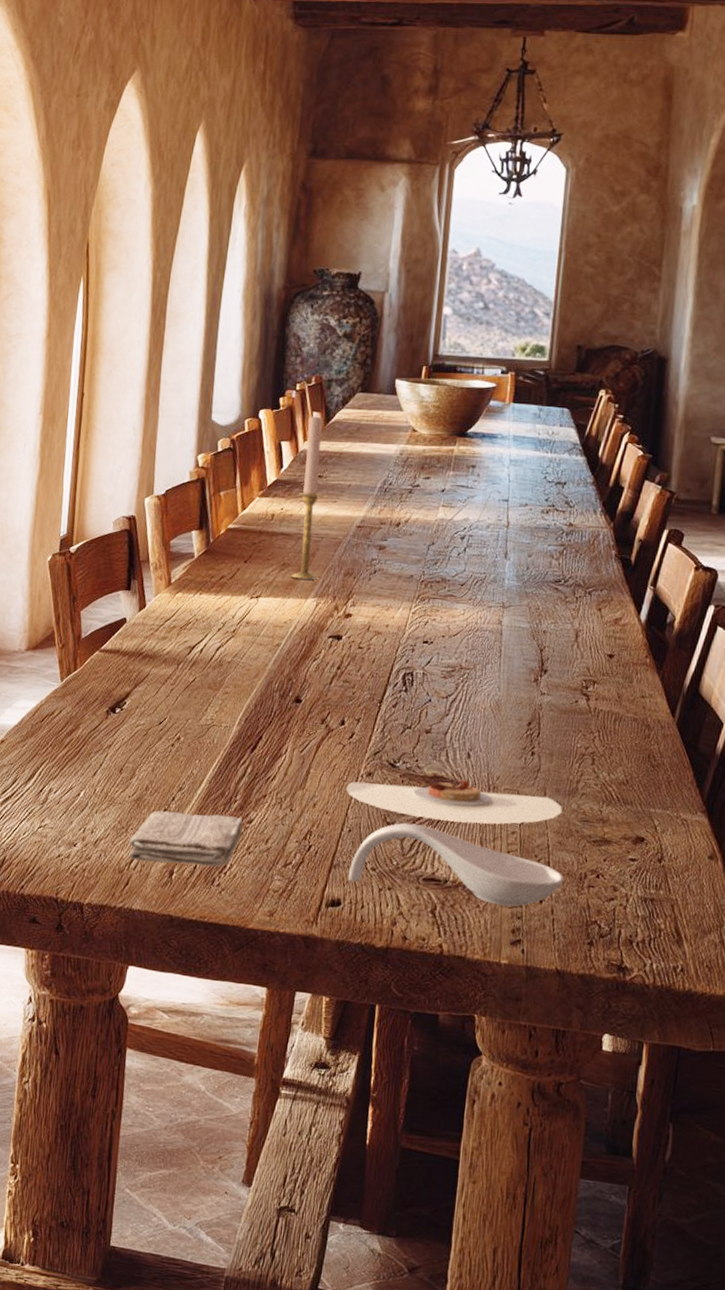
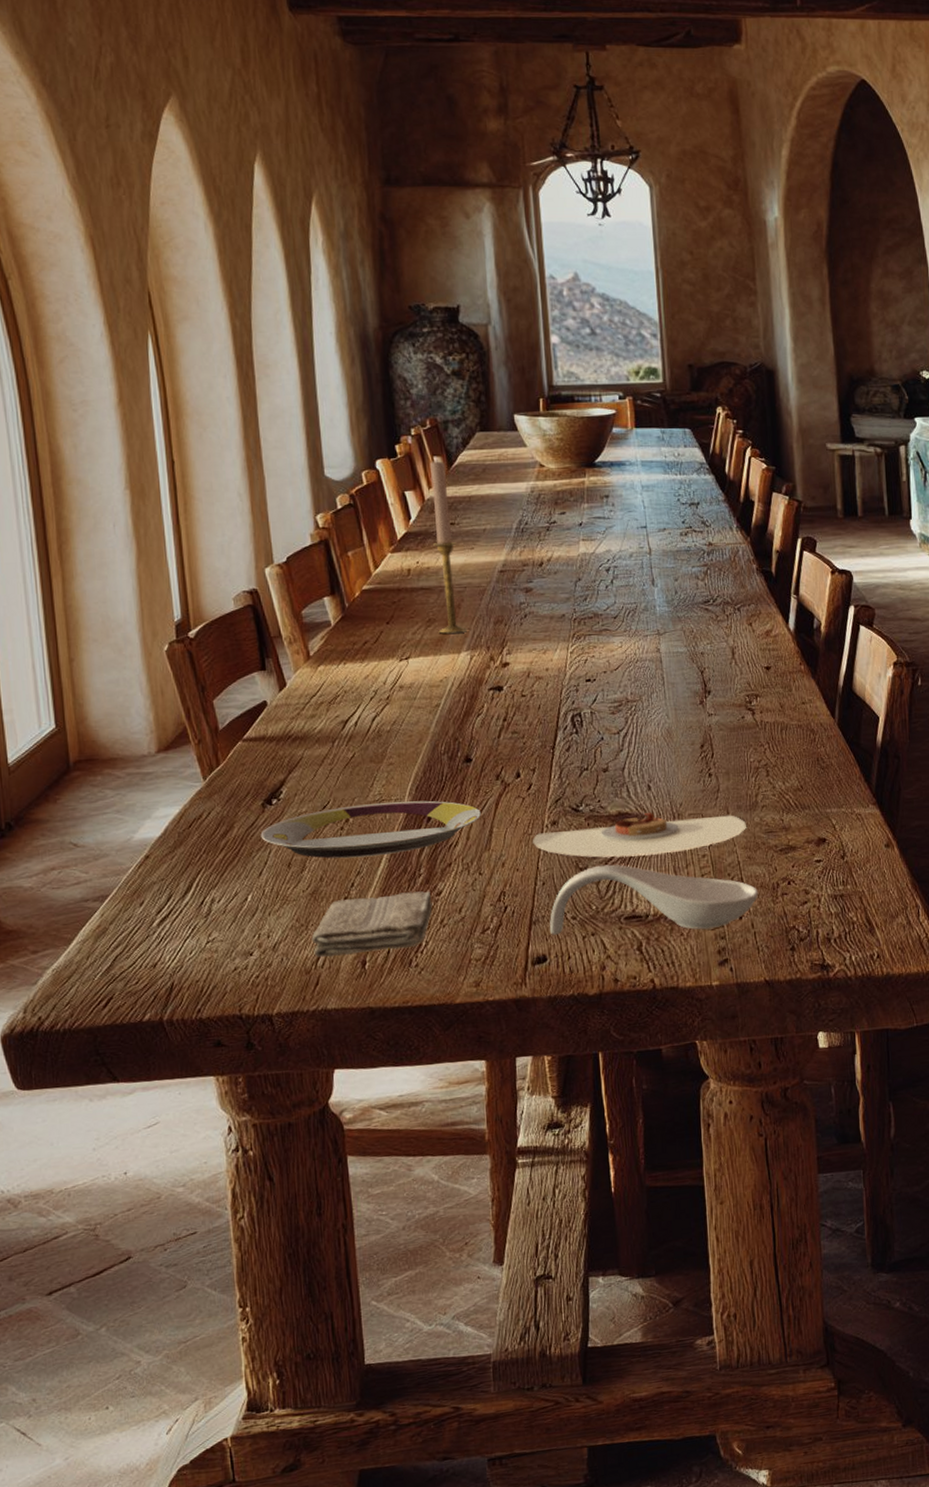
plate: none [100,725,302,777] -> present [260,800,481,859]

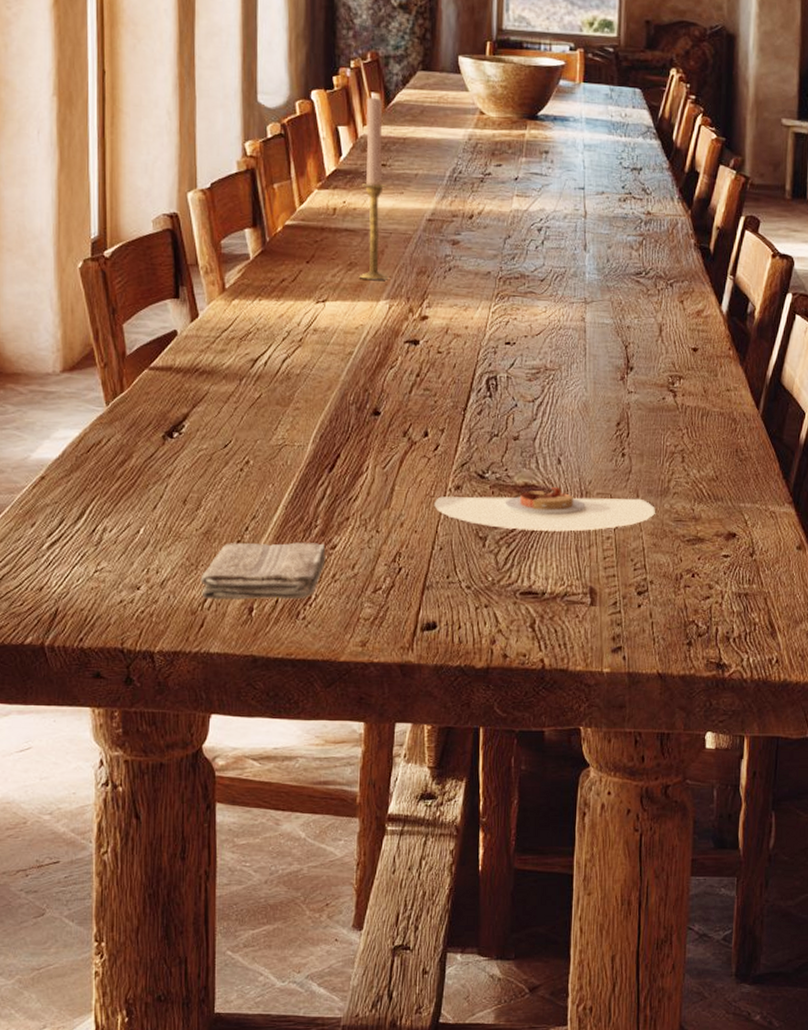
plate: present [260,800,481,859] -> none [158,447,384,502]
spoon rest: present [550,864,759,935] -> none [443,536,661,614]

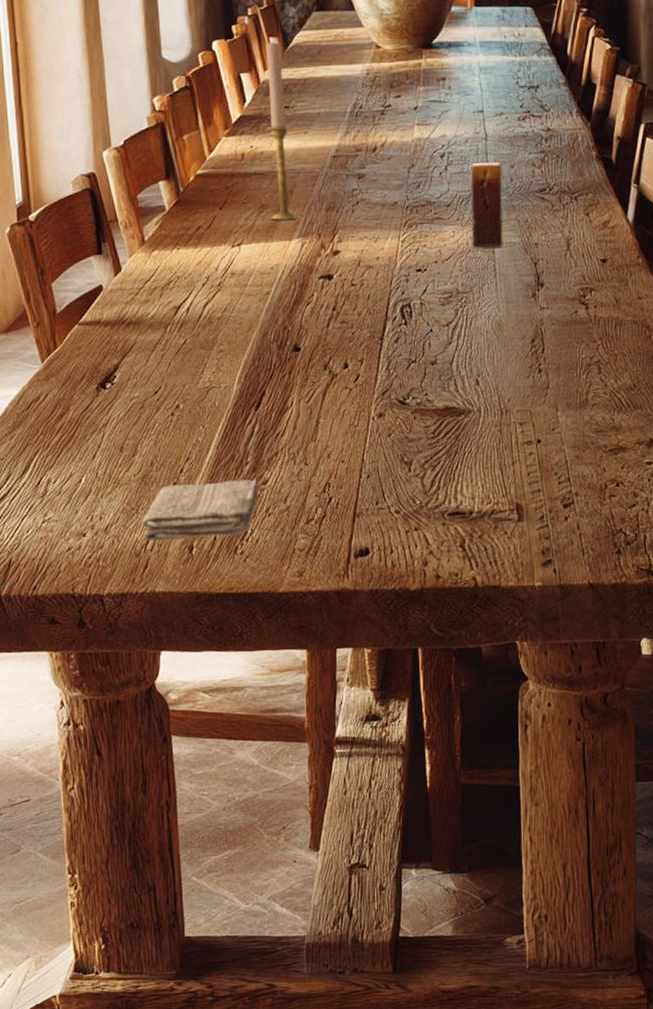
plate: present [434,486,655,532] -> none [359,407,575,452]
candle: none [563,239,600,327] -> present [470,161,503,248]

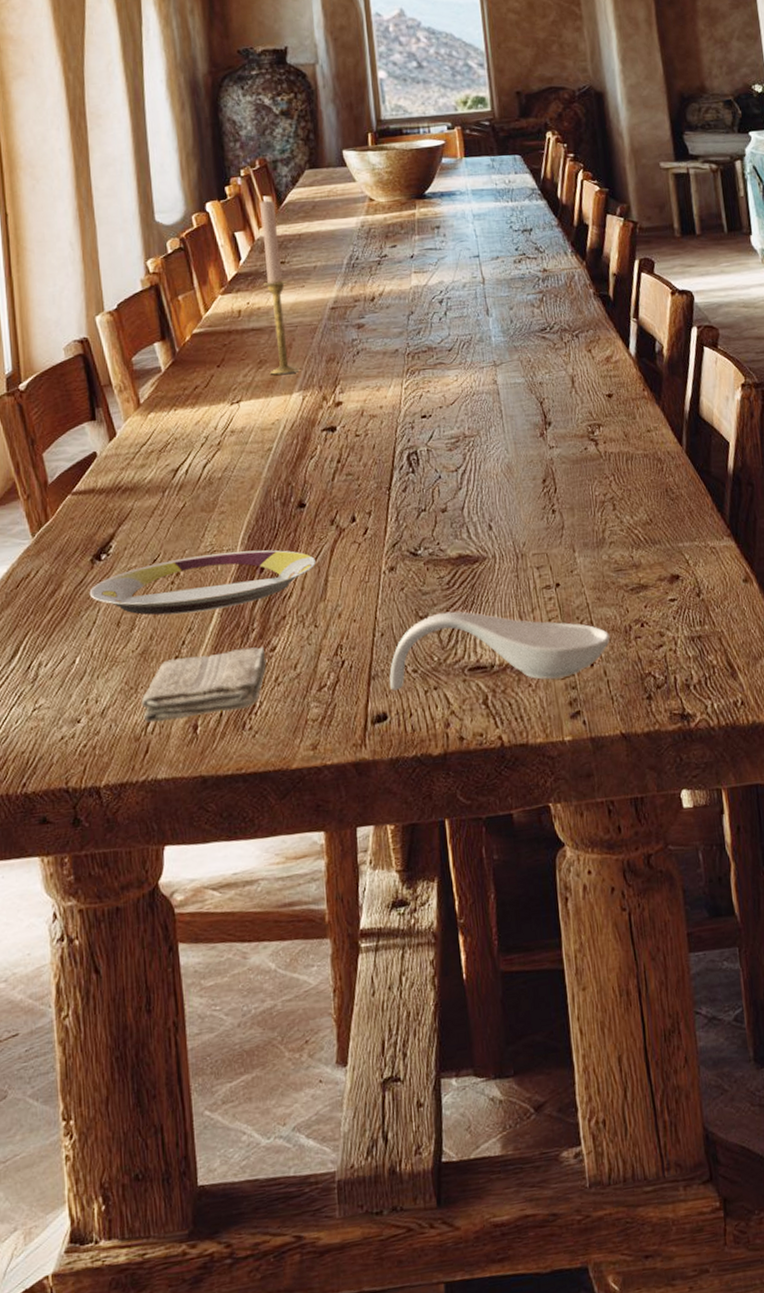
plate: none [94,388,308,444] -> present [89,550,316,616]
spoon rest: none [373,459,586,529] -> present [389,611,611,691]
candle: present [470,161,503,248] -> none [470,304,507,391]

